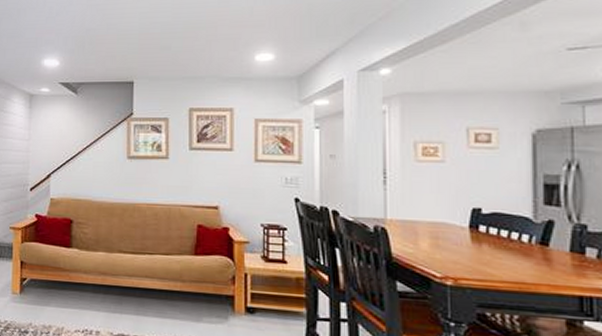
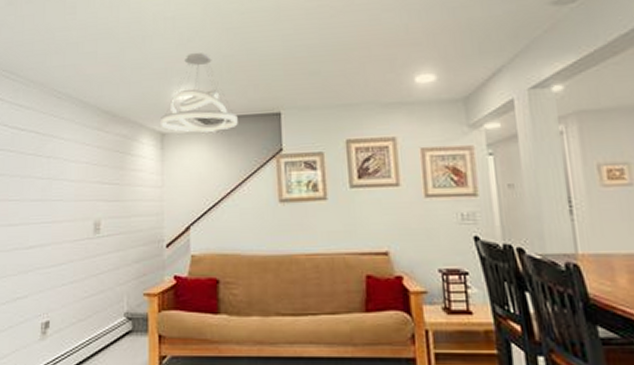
pendant light: none [30,25,96,95] -> present [161,52,238,132]

